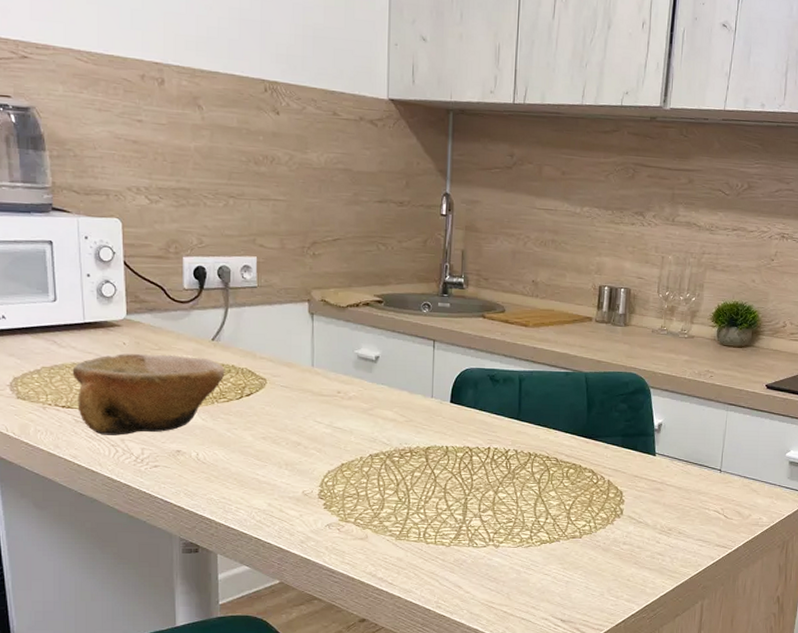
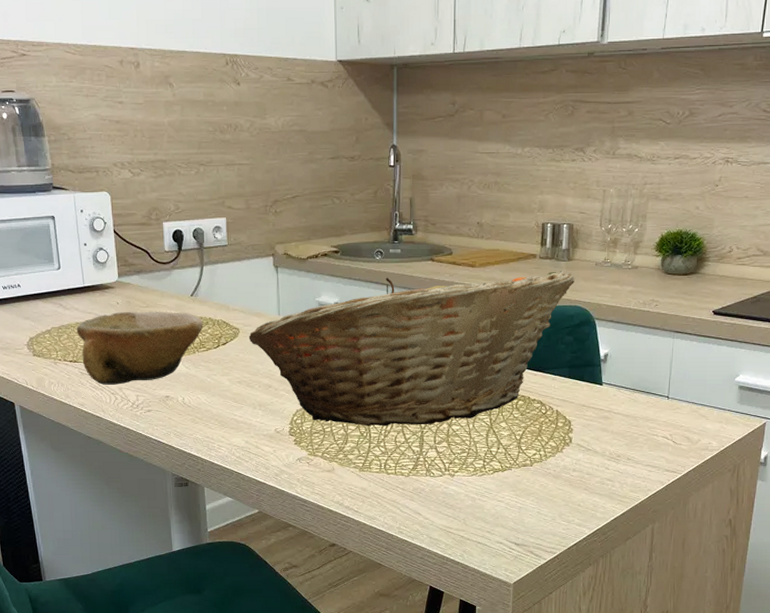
fruit basket: none [277,332,632,492] -> present [248,270,576,427]

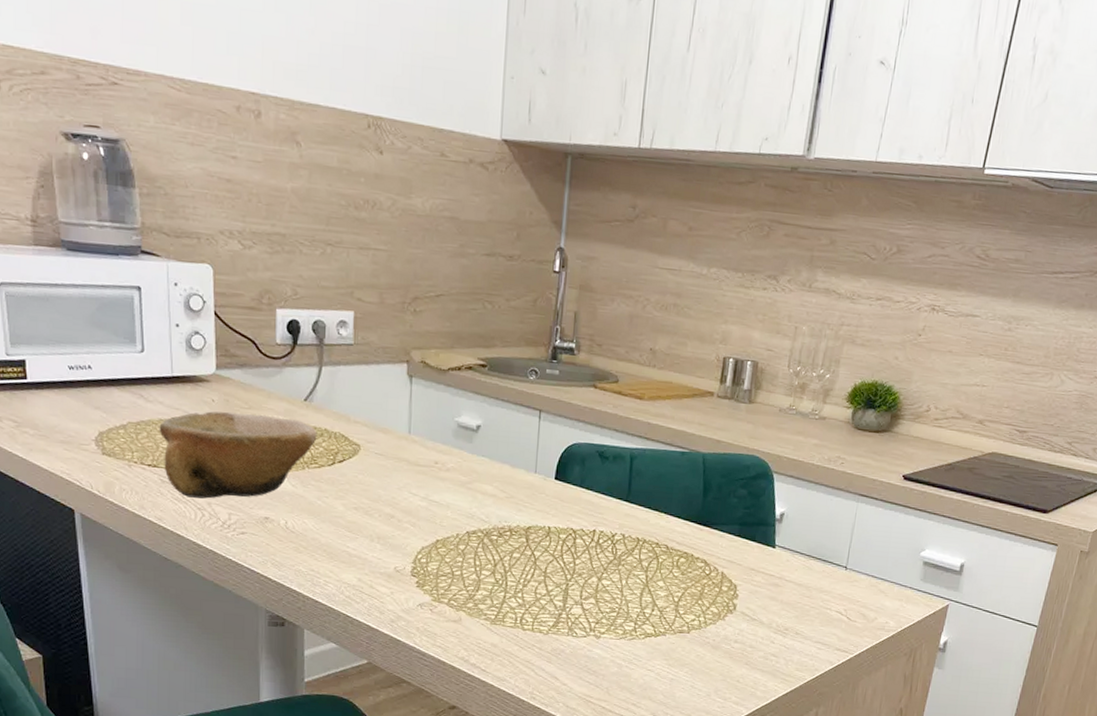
fruit basket: present [248,270,576,427] -> none [371,401,756,577]

